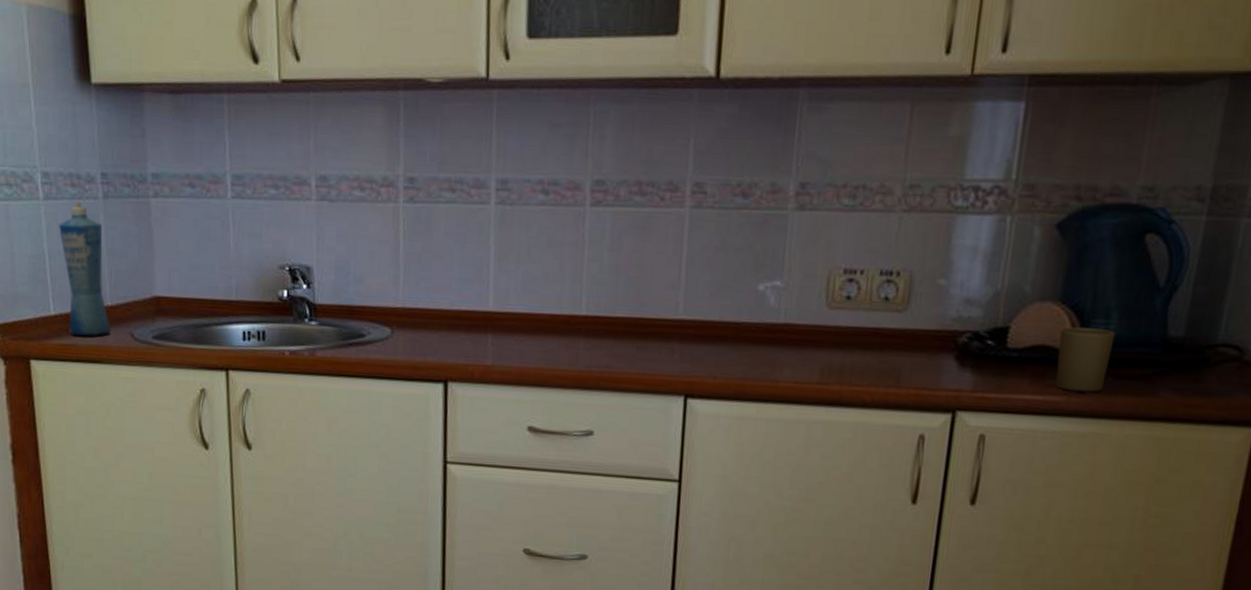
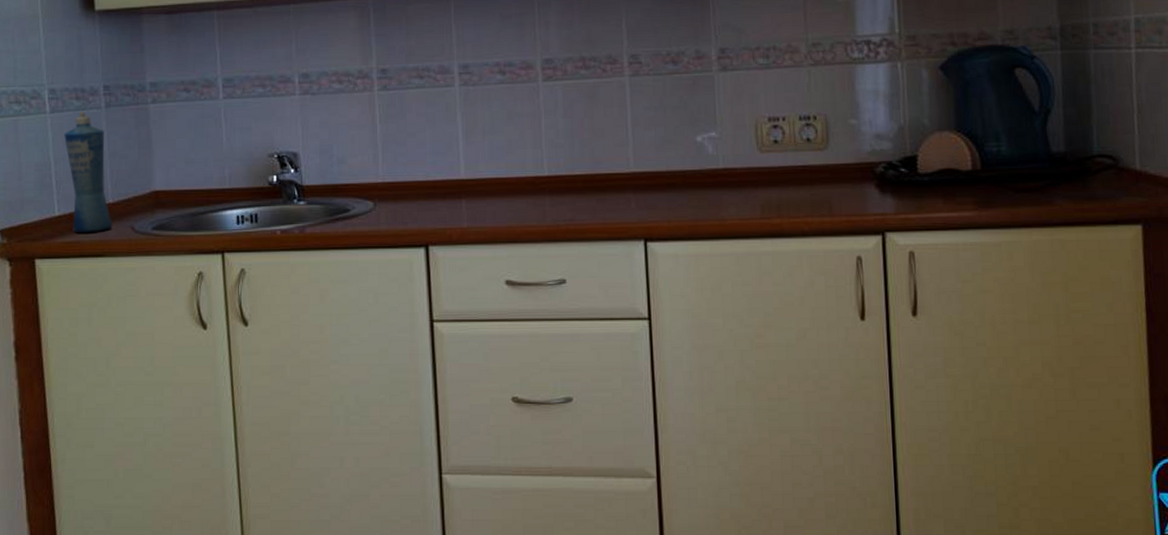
mug: present [1055,326,1116,393] -> none [960,150,1008,206]

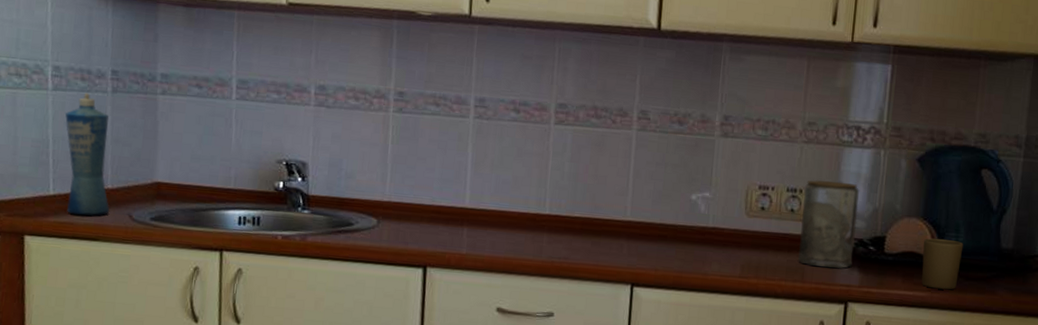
jar: none [819,102,884,198] -> present [798,180,859,268]
mug: none [960,150,1008,206] -> present [921,238,964,290]

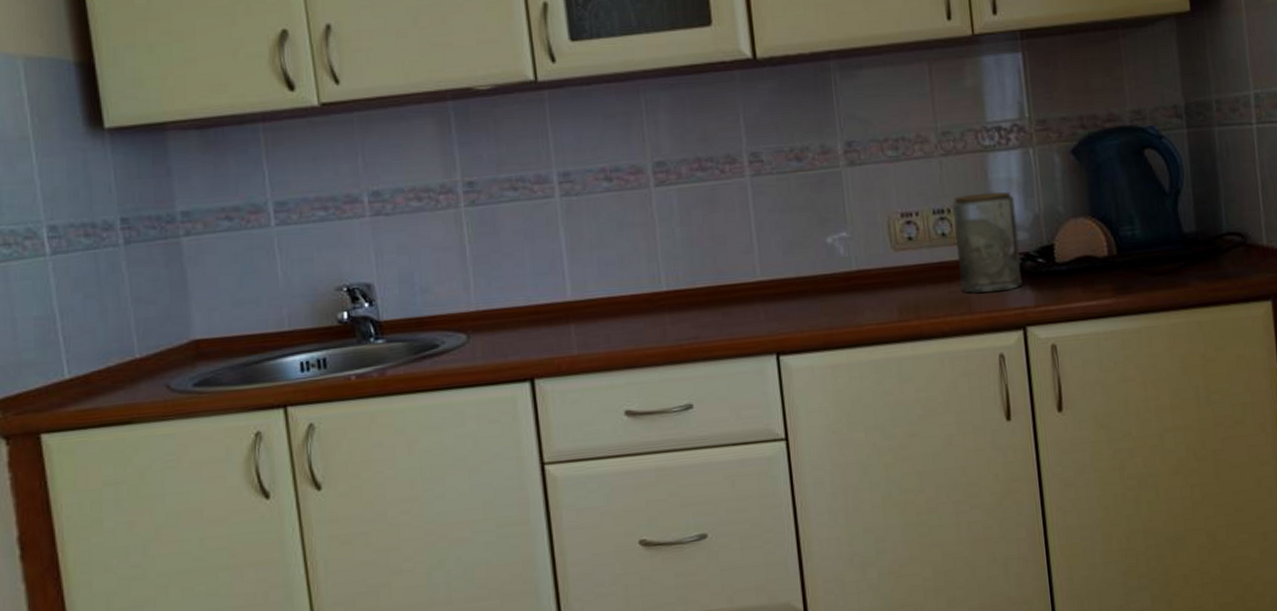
squeeze bottle: present [65,93,110,216] -> none [71,250,142,399]
mug: present [921,238,964,290] -> none [1096,234,1144,293]

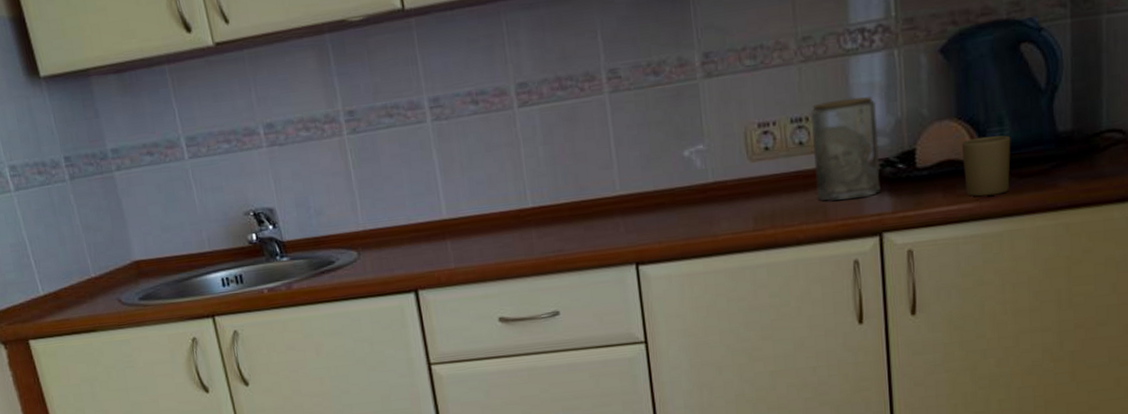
mug: none [1096,234,1144,293] -> present [961,135,1011,197]

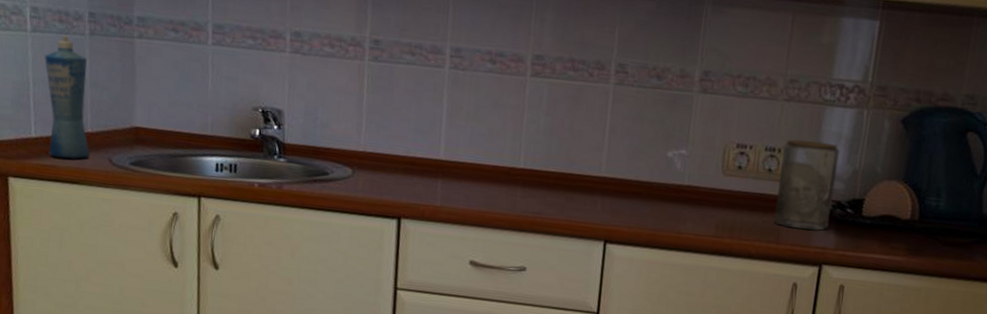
squeeze bottle: none [33,186,100,311] -> present [45,35,90,160]
mug: present [961,135,1011,197] -> none [898,202,944,255]

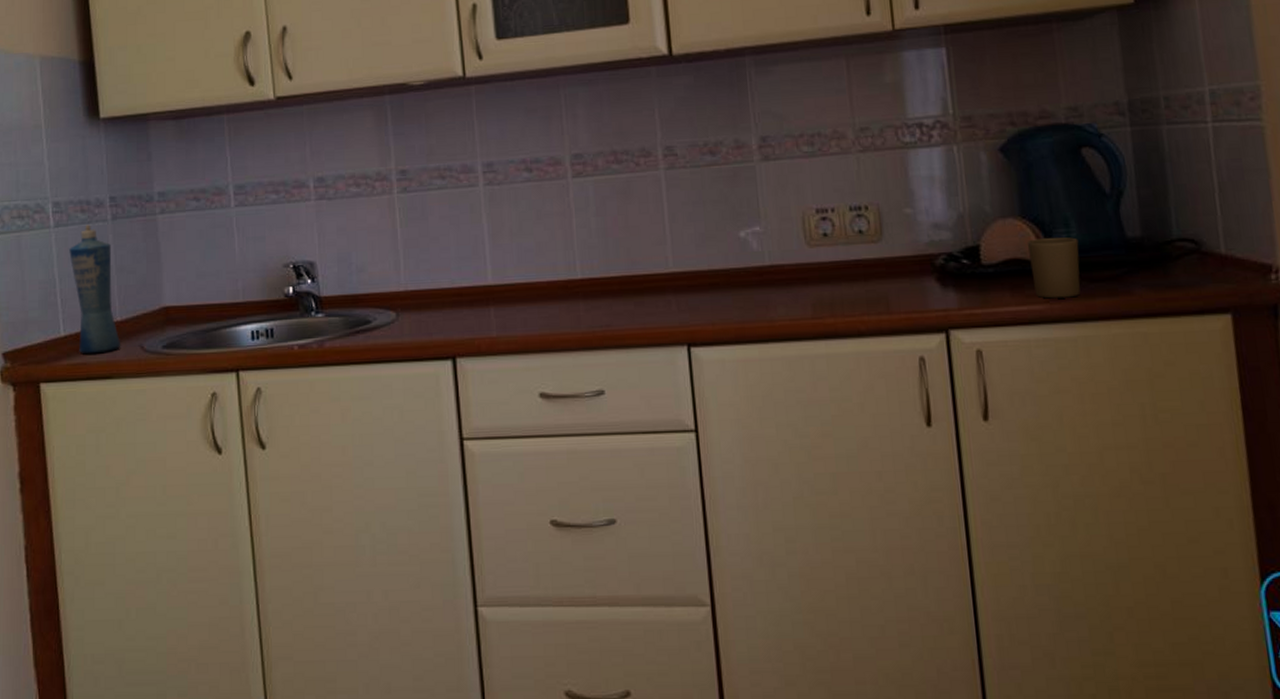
jar: present [774,139,839,230] -> none [870,189,945,293]
mug: none [898,202,944,255] -> present [1027,237,1081,299]

